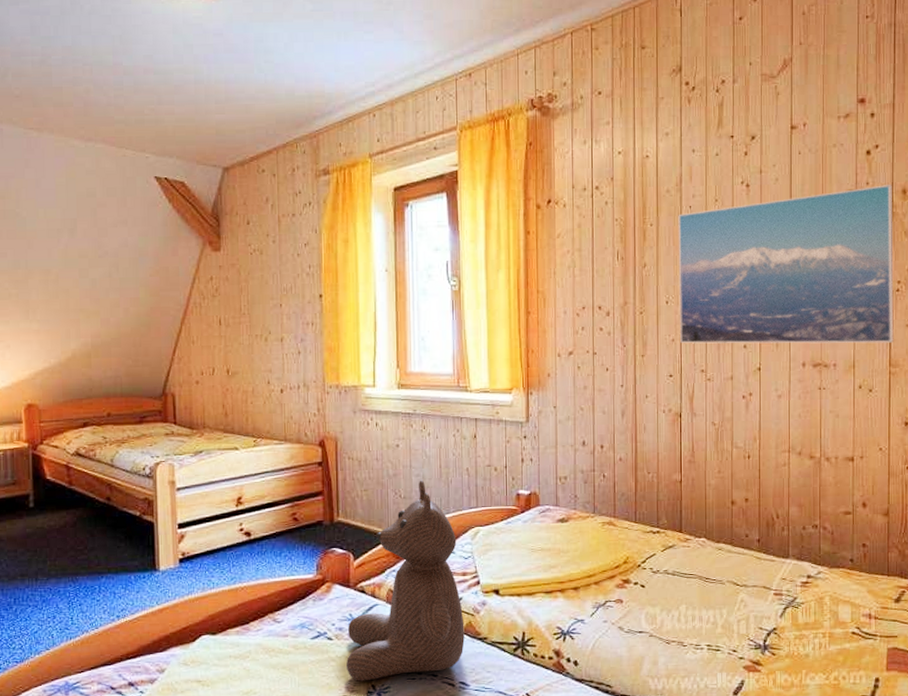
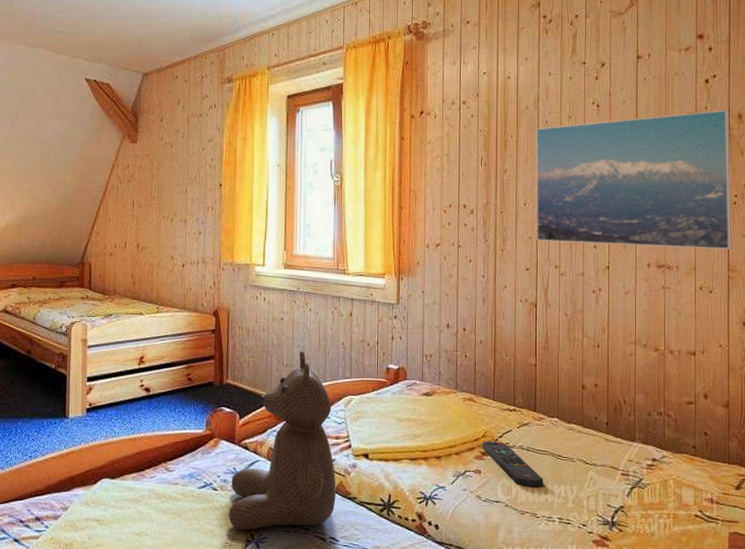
remote control: none [624,567,690,614] -> present [482,441,543,487]

